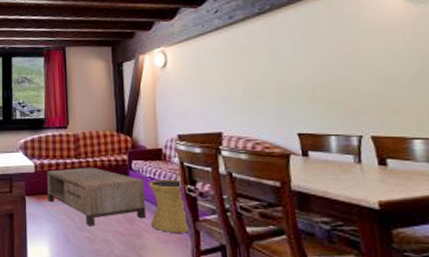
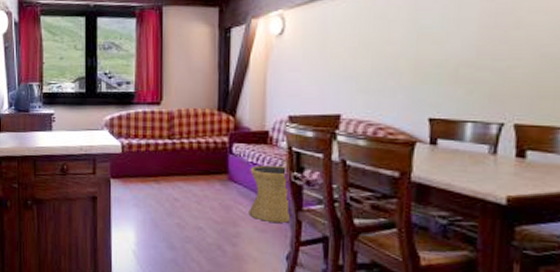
coffee table: present [47,167,146,227] -> none [135,149,245,213]

